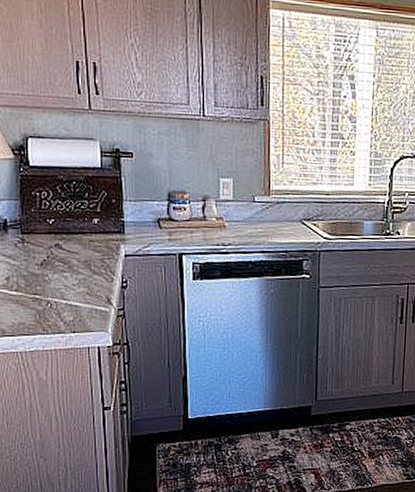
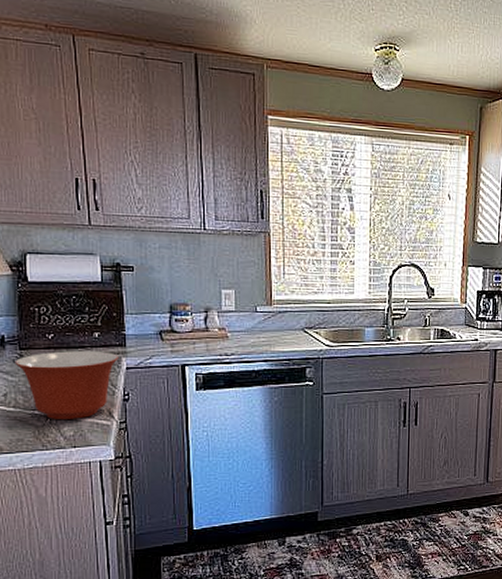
mixing bowl: none [17,236,117,305] -> present [15,351,119,419]

